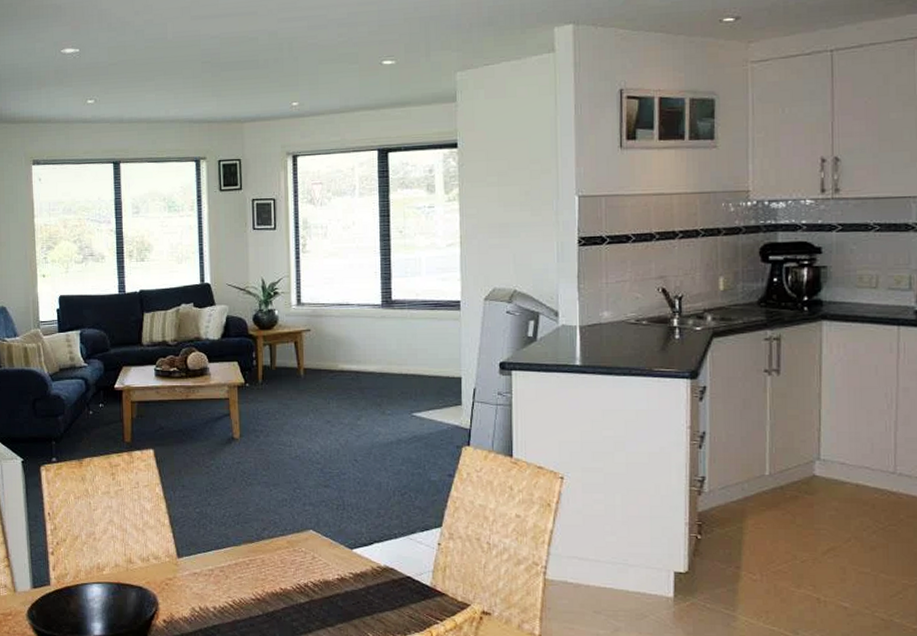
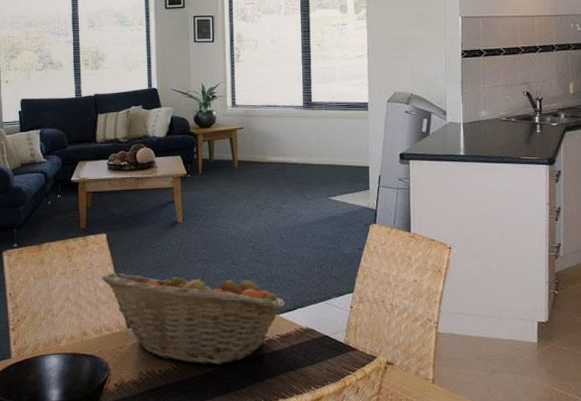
fruit basket: none [148,493,360,605] -> present [101,269,285,365]

